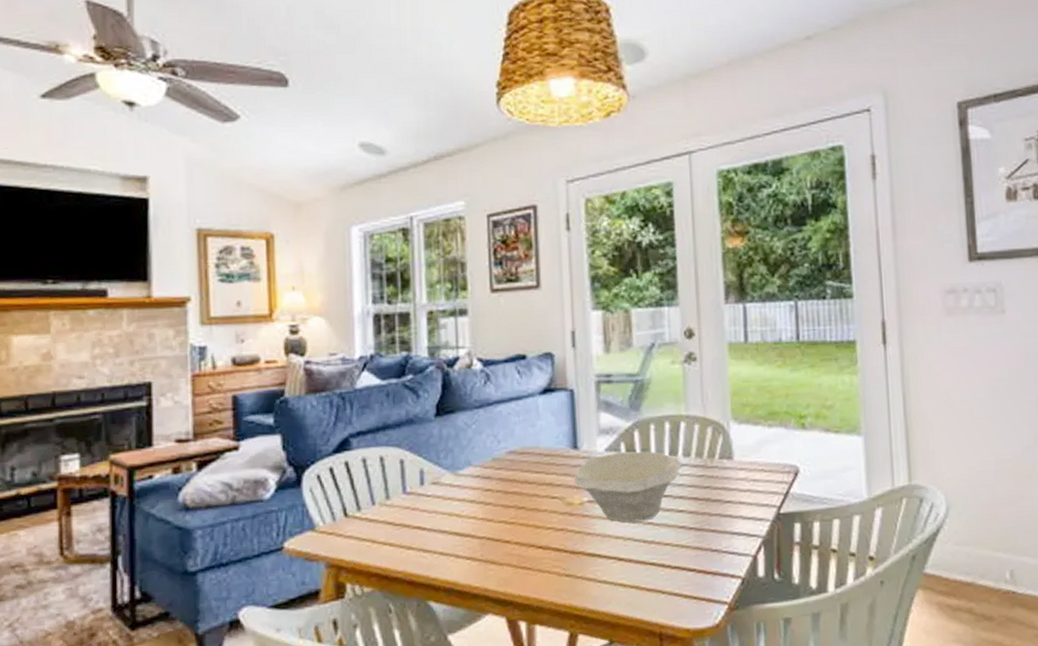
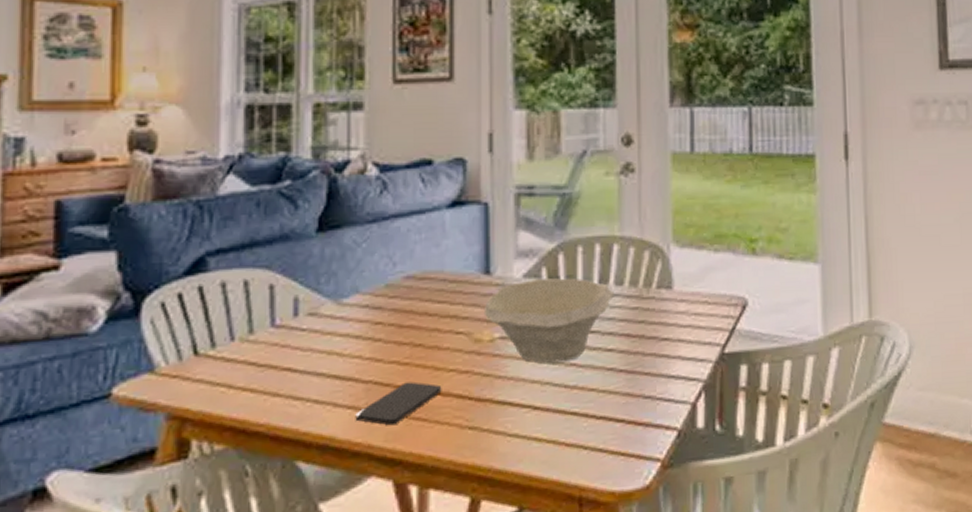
smartphone: none [473,537,542,573] -> present [355,382,442,426]

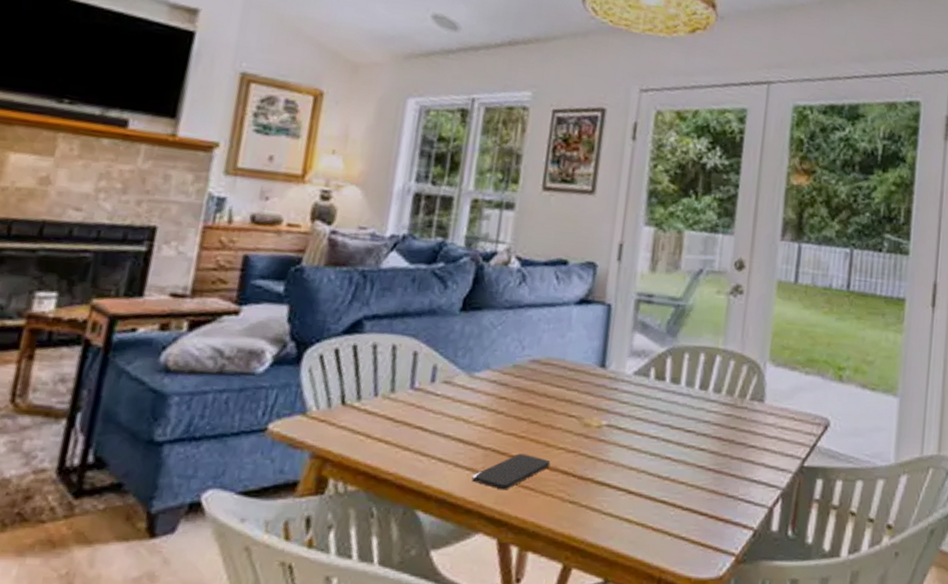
bowl: present [483,278,614,363] -> none [595,377,712,455]

